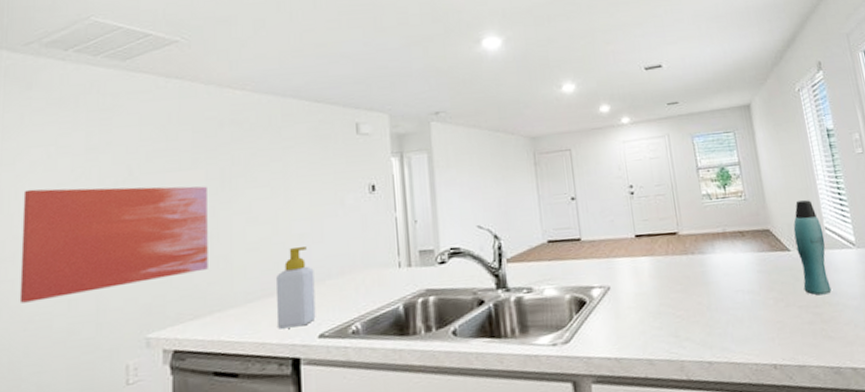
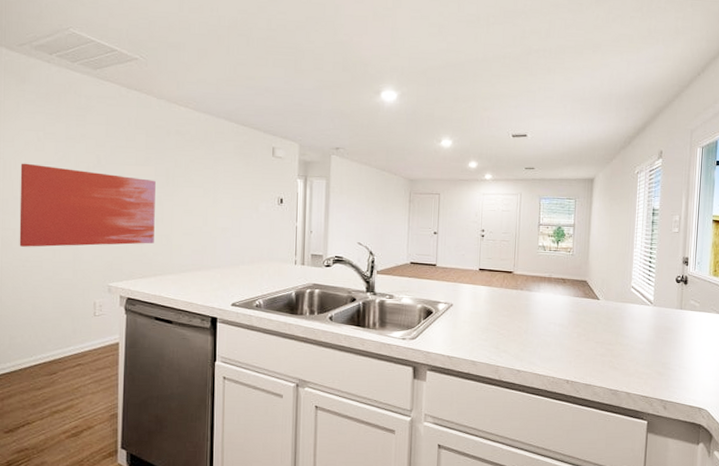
soap bottle: present [276,247,316,329] -> none [201,238,232,296]
bottle: present [793,199,832,295] -> none [603,262,630,337]

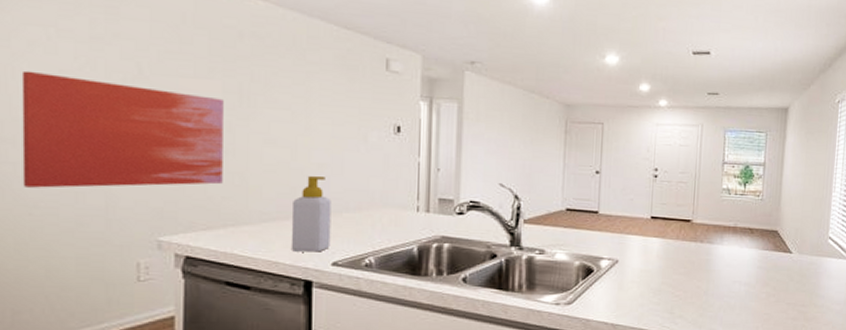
soap bottle: none [201,238,232,296] -> present [290,176,332,252]

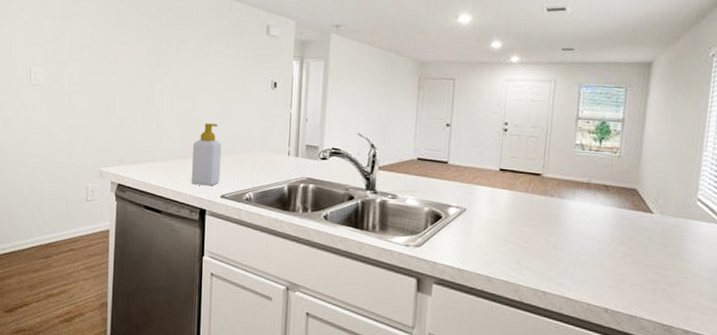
wall art: present [21,70,224,188] -> none [19,42,147,129]

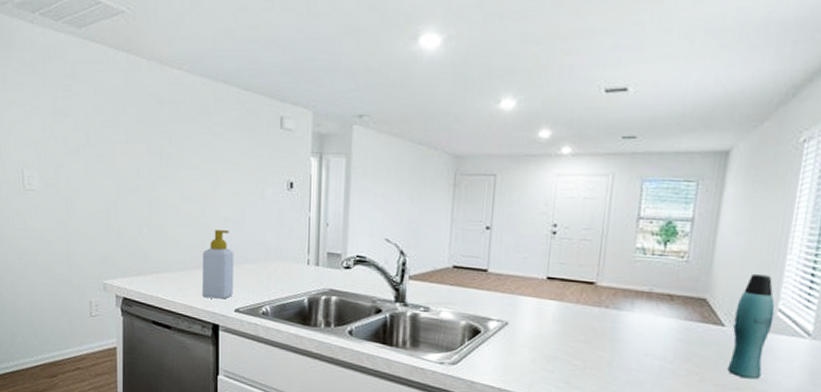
bottle: none [656,167,695,261] -> present [727,273,775,380]

